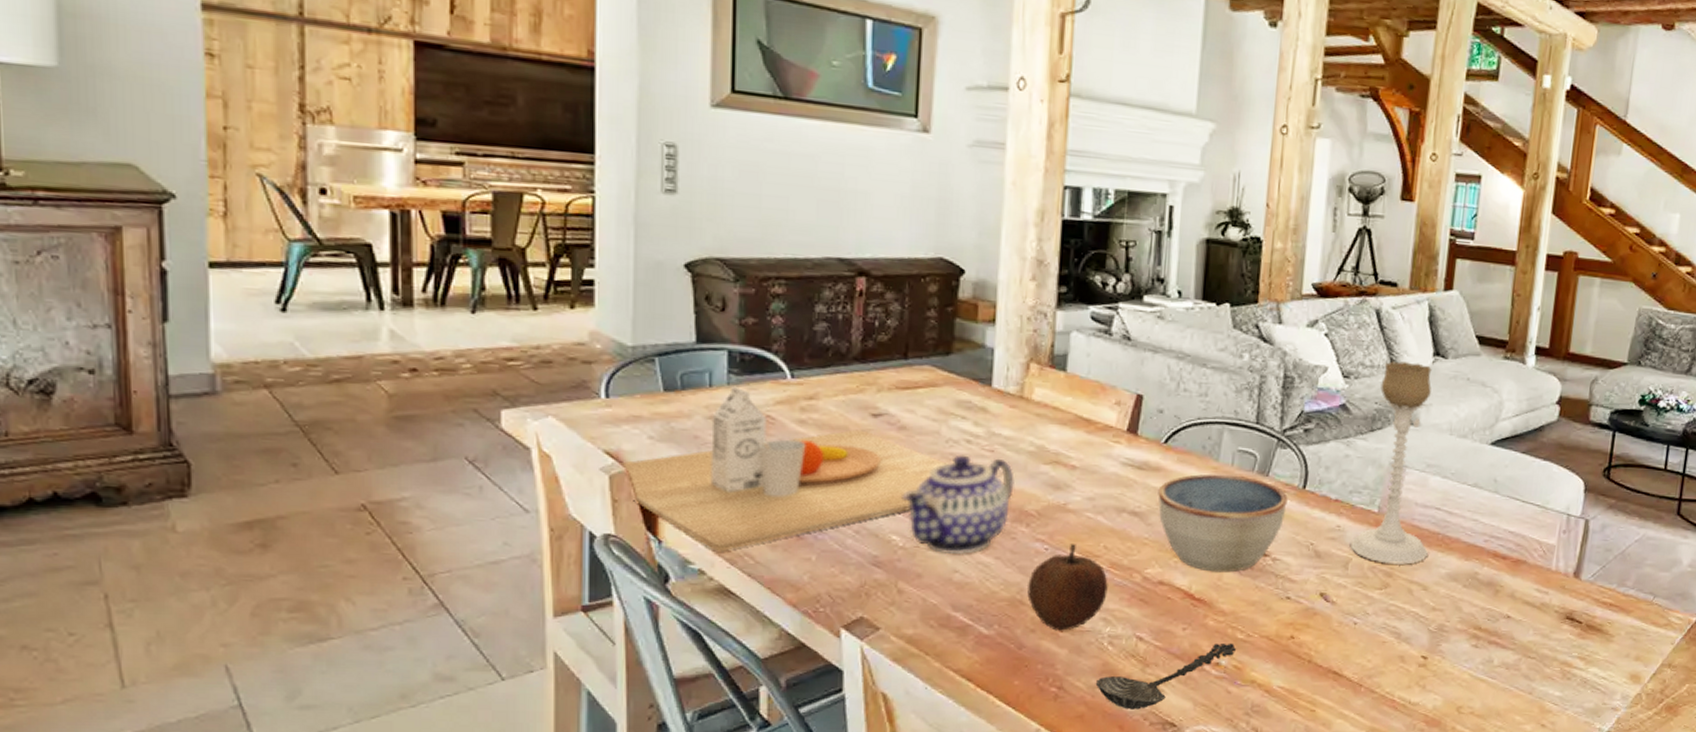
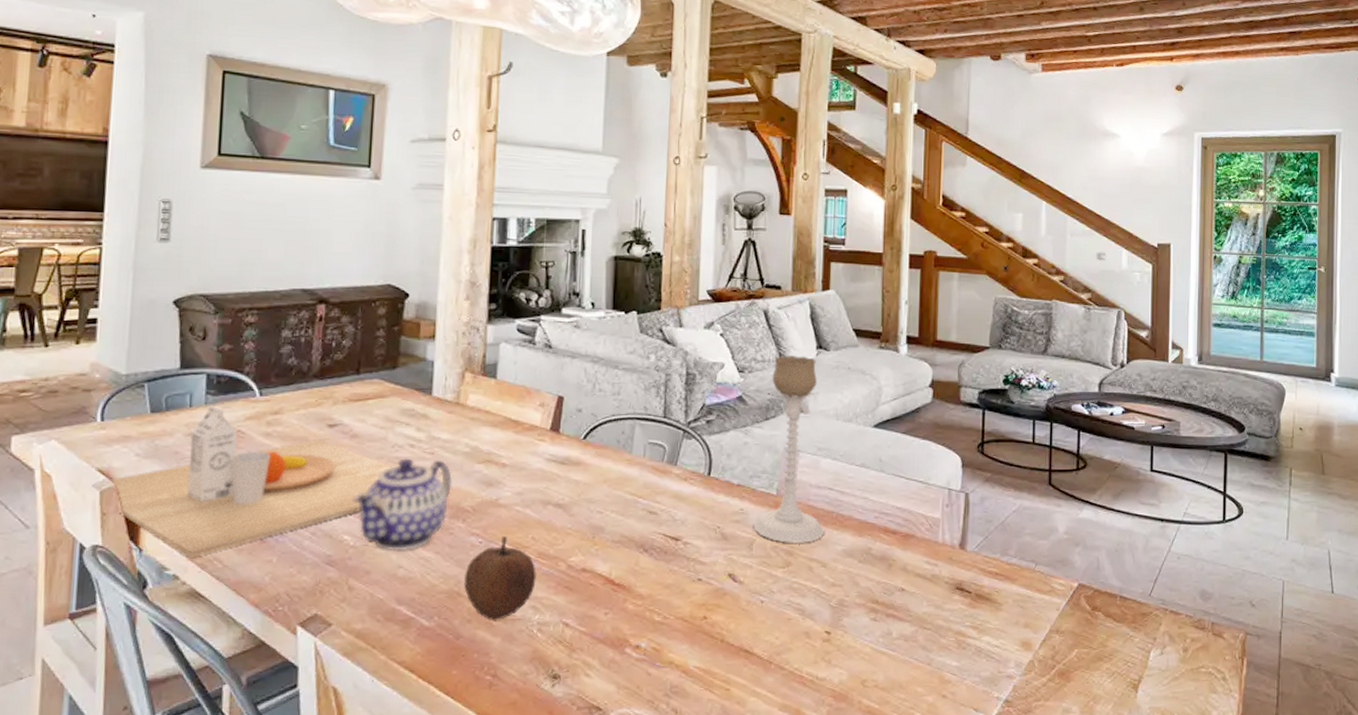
spoon: present [1095,643,1236,710] -> none [526,625,654,695]
bowl: present [1158,474,1288,573] -> none [579,465,695,558]

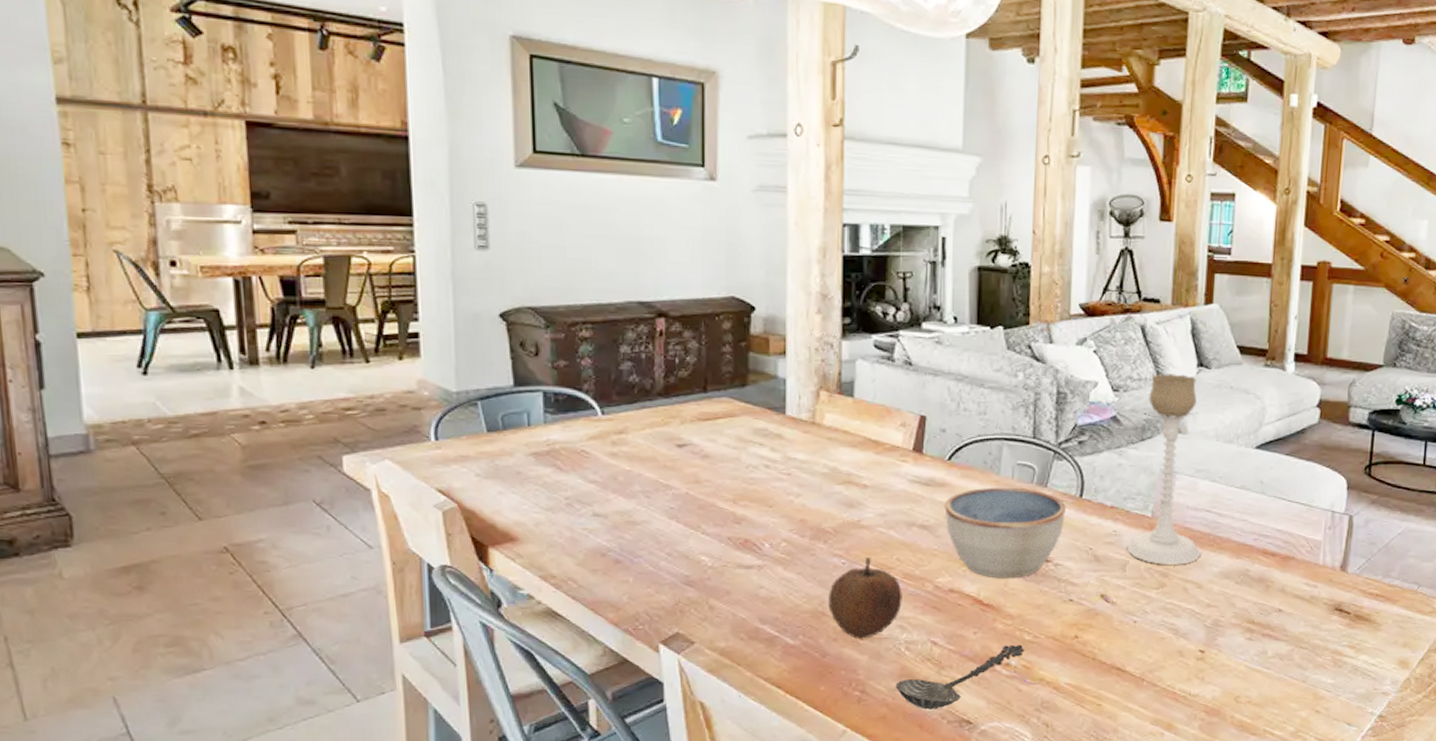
cutting board: present [108,405,394,556] -> none [450,424,749,576]
teapot: present [353,458,452,551] -> none [708,479,811,572]
spoon: none [526,625,654,695] -> present [895,644,1024,710]
bowl: none [579,465,695,558] -> present [944,487,1066,579]

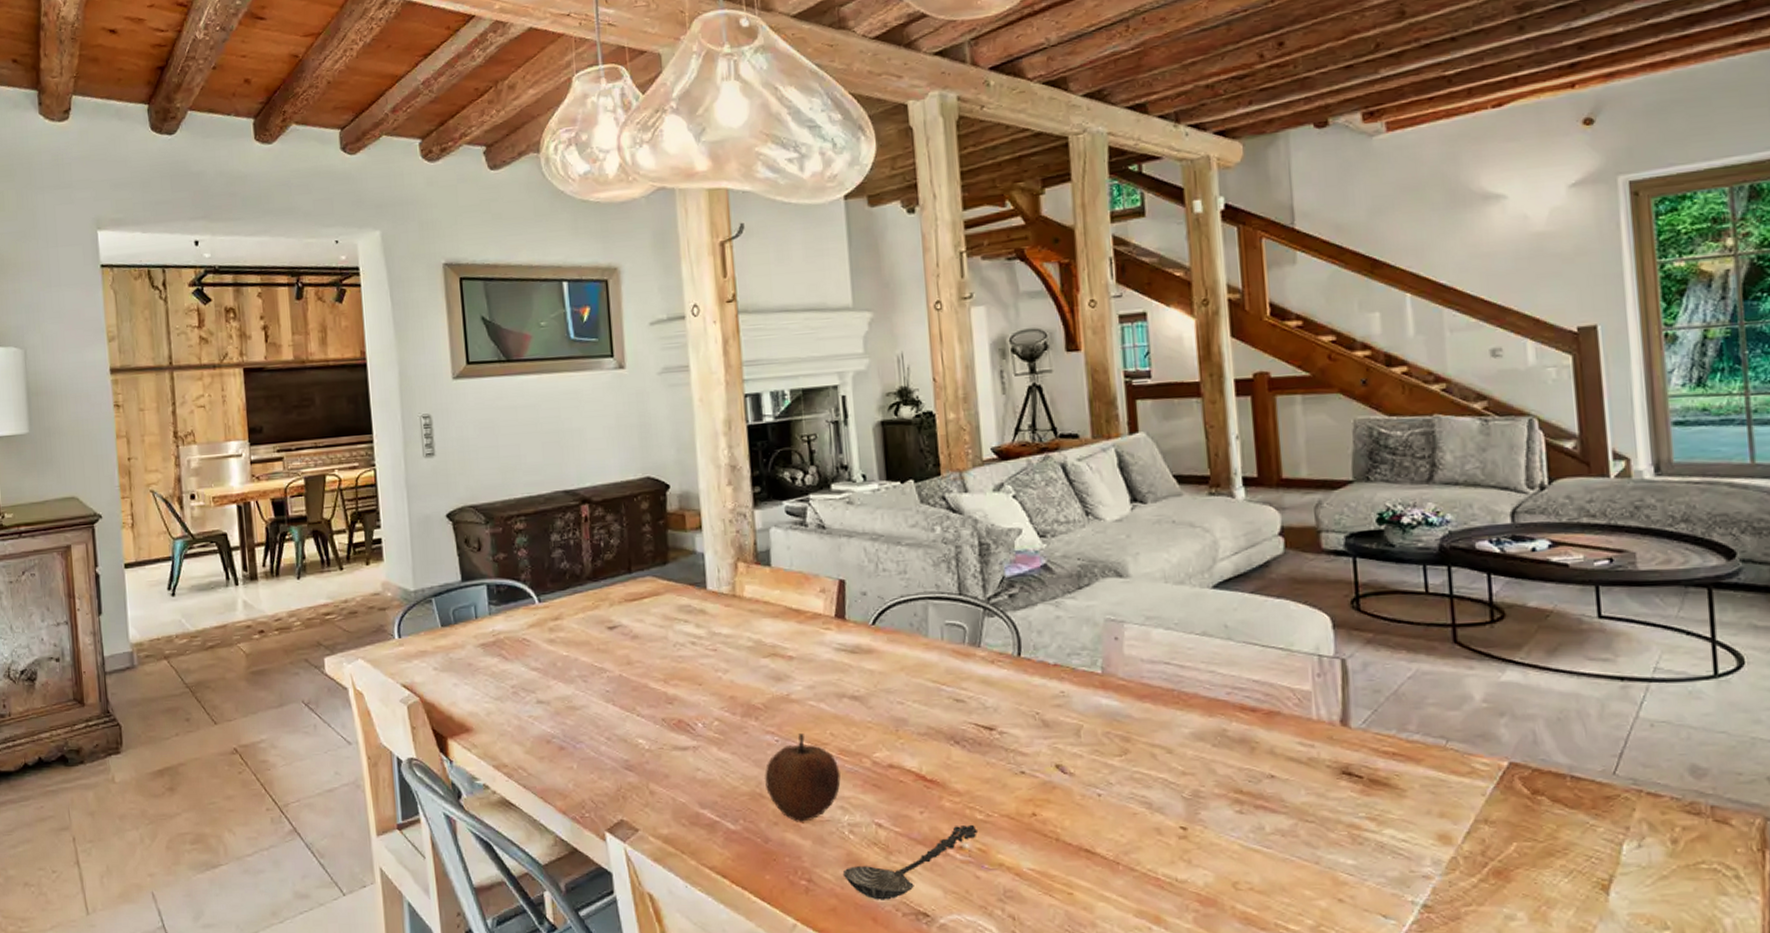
bowl: present [944,487,1066,579] -> none [874,649,1005,751]
candle holder: present [1126,373,1201,565] -> none [1078,512,1165,728]

